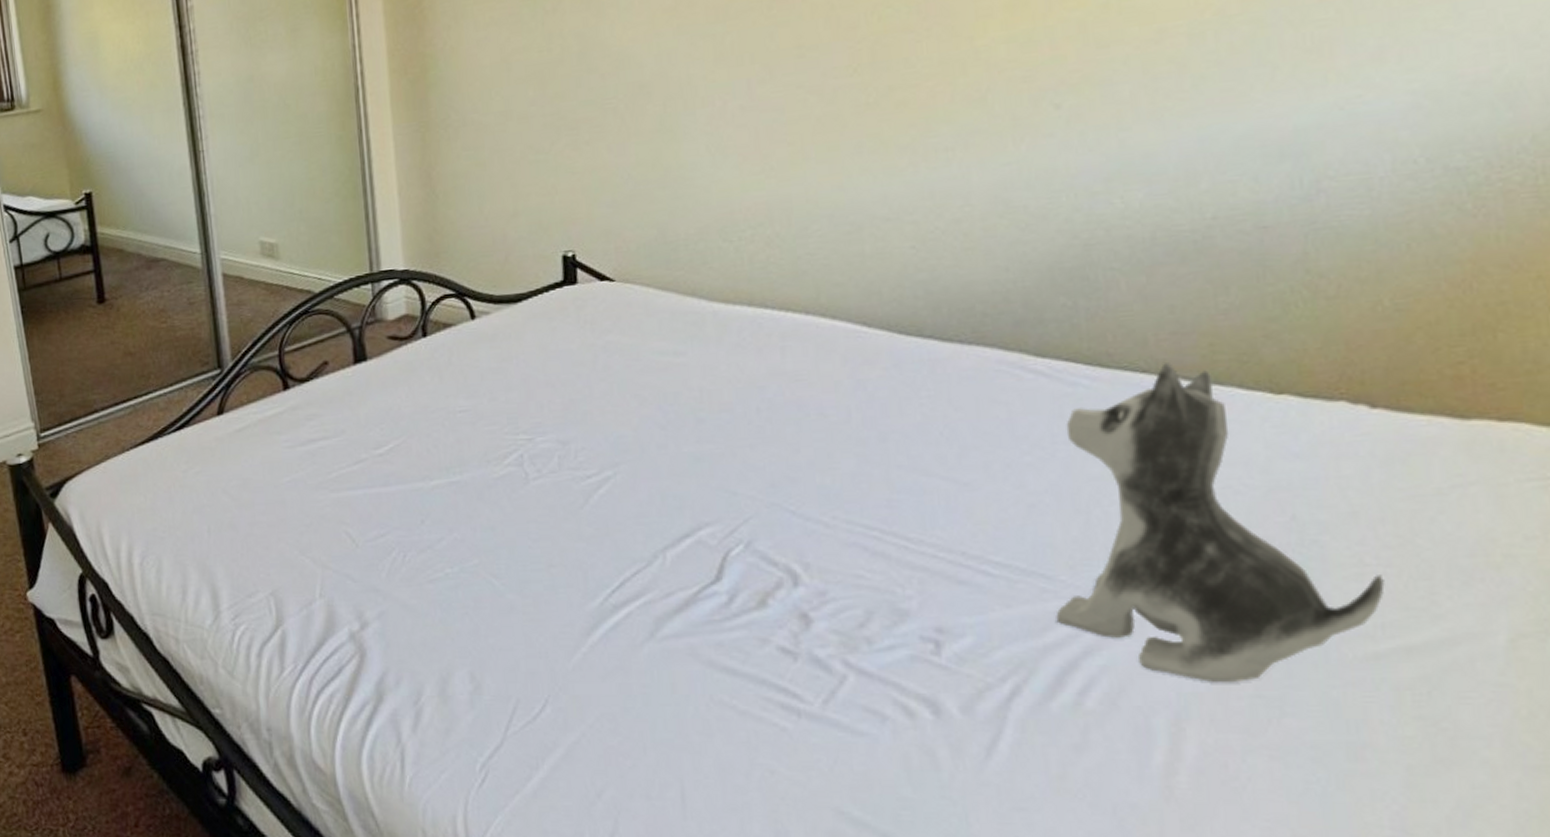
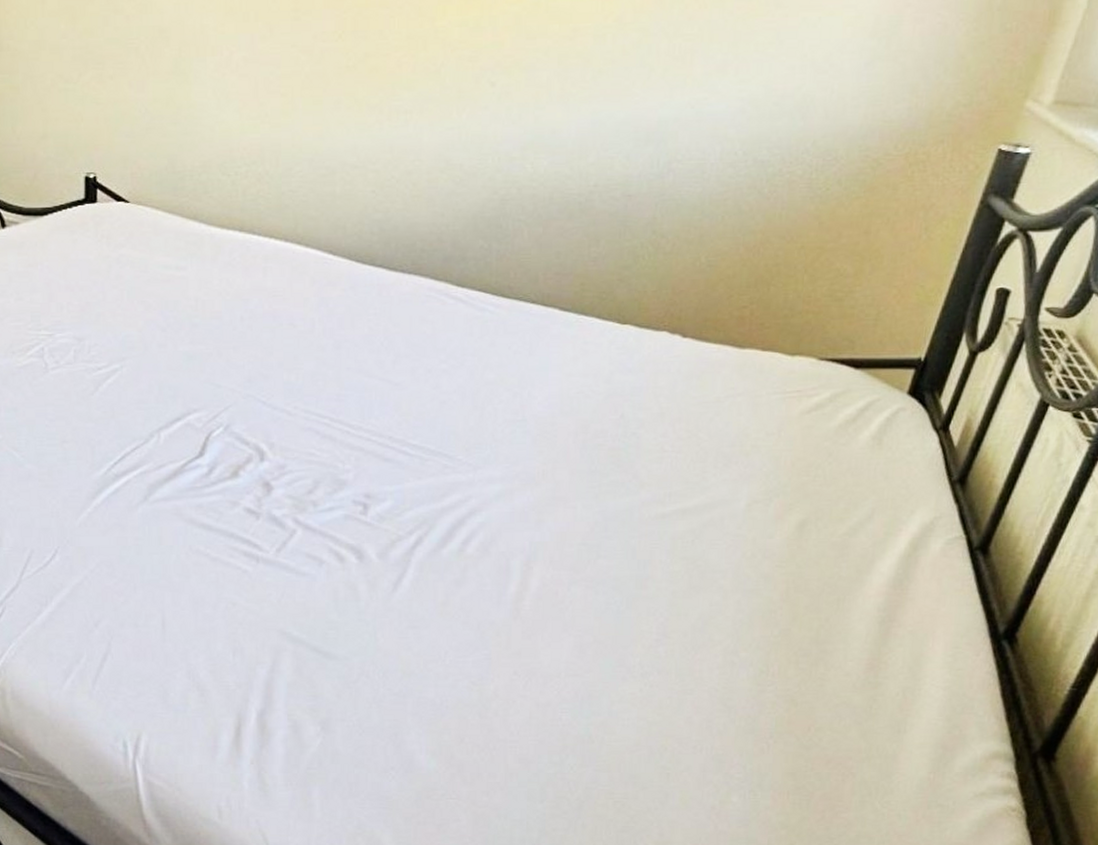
plush toy: present [1056,363,1385,683] -> none [452,296,675,535]

